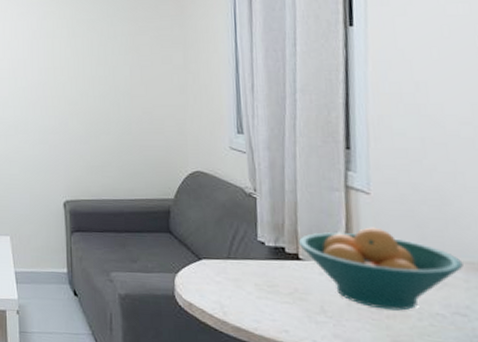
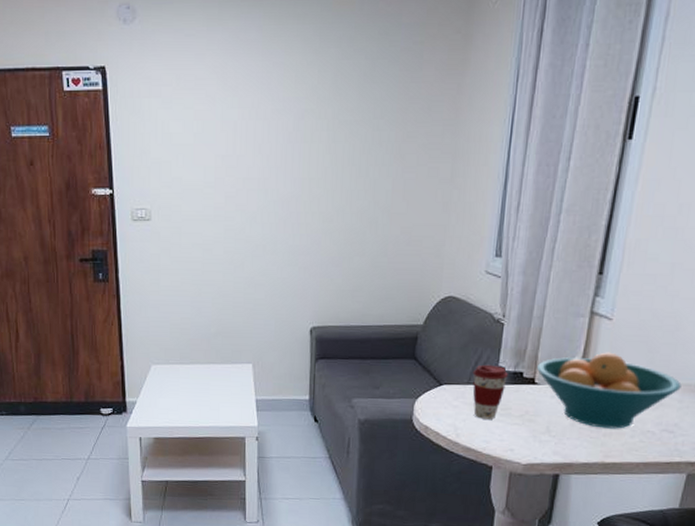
coffee cup: none [231,239,269,297] -> present [472,364,508,420]

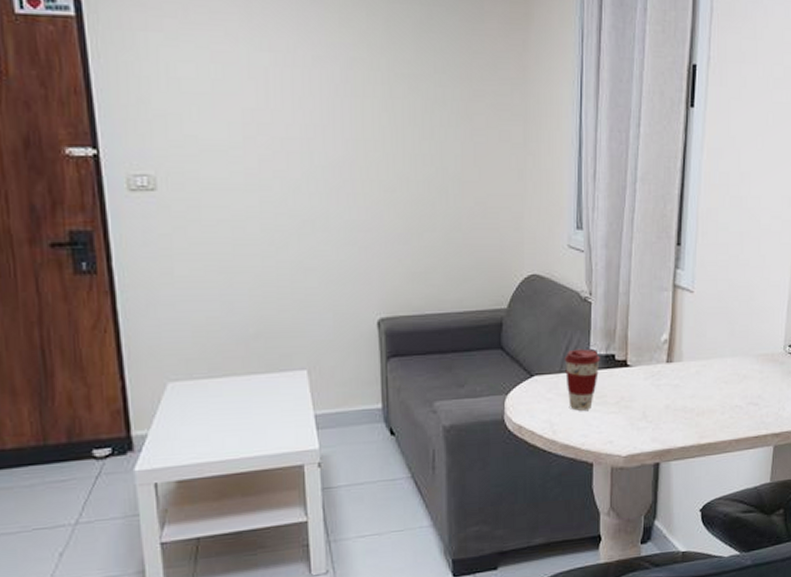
fruit bowl: present [536,352,682,429] -> none [627,326,760,408]

